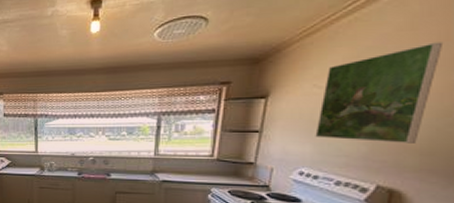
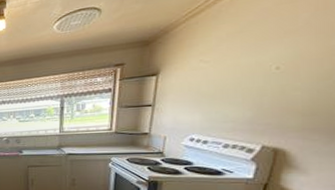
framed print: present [315,42,444,143] -> none [203,11,322,107]

